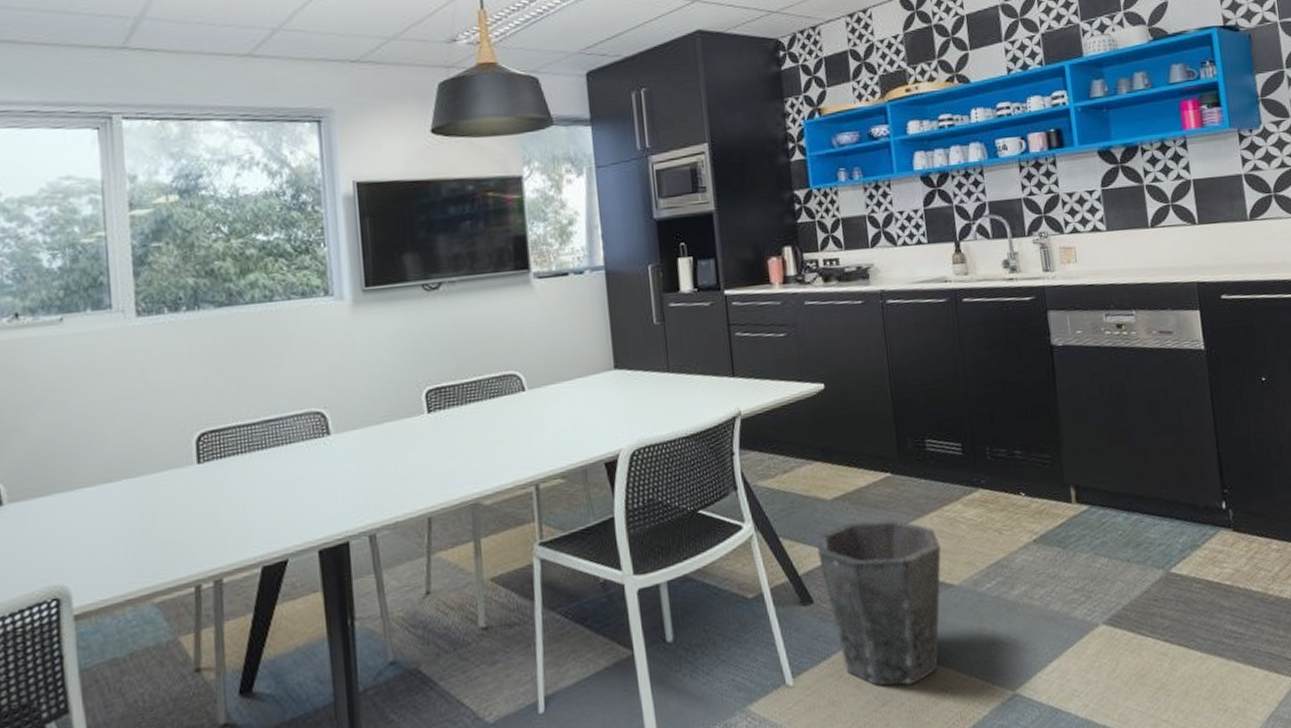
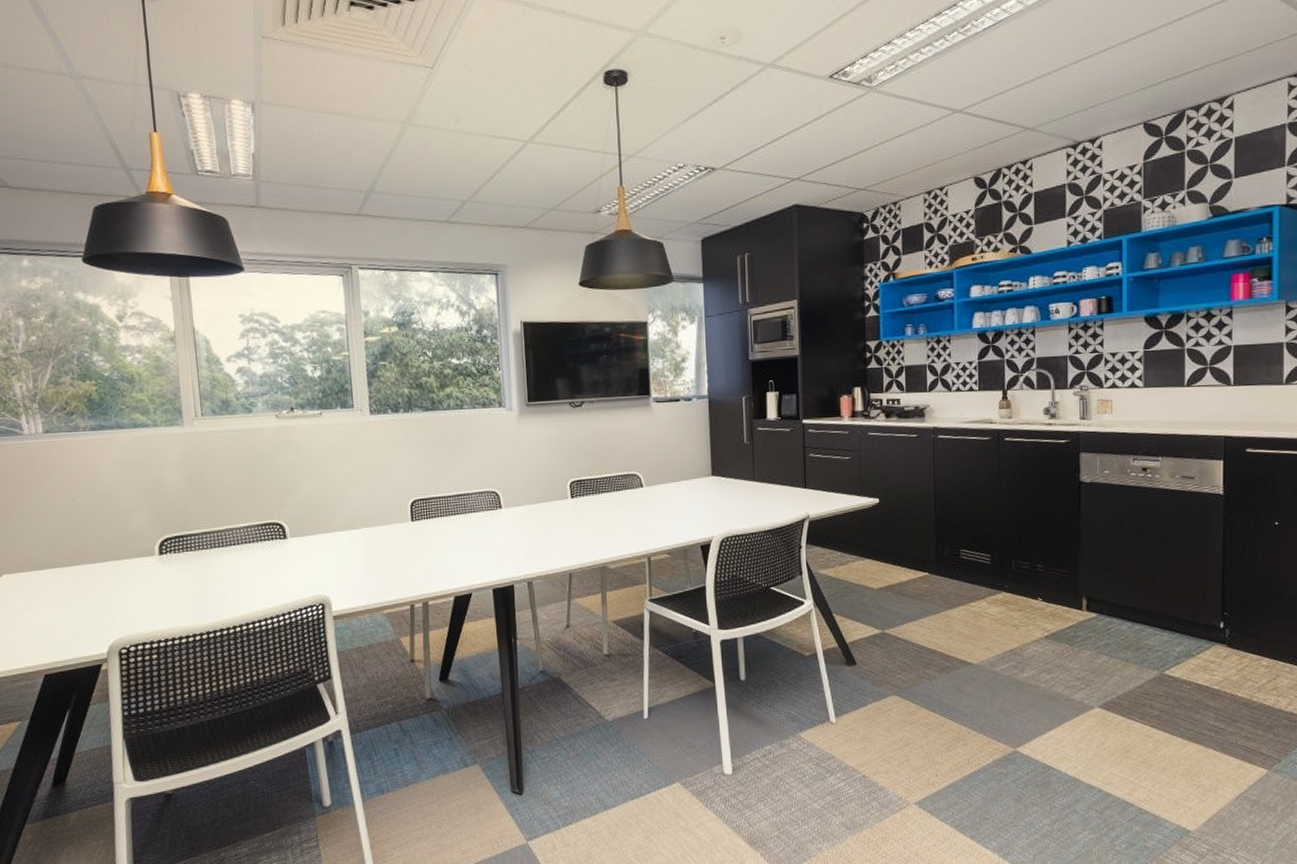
waste bin: present [817,520,941,686] -> none [863,607,965,733]

